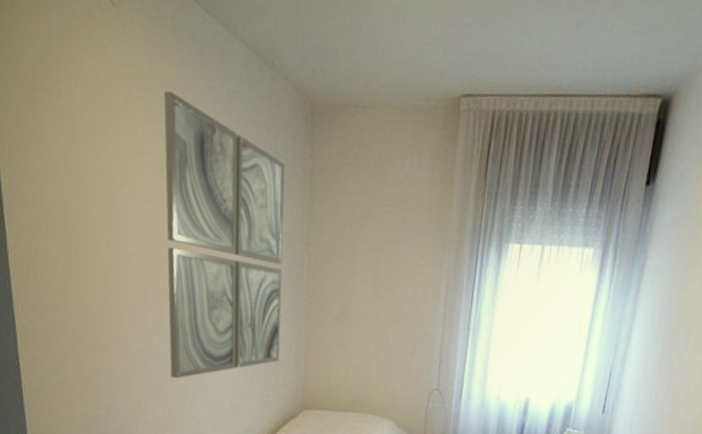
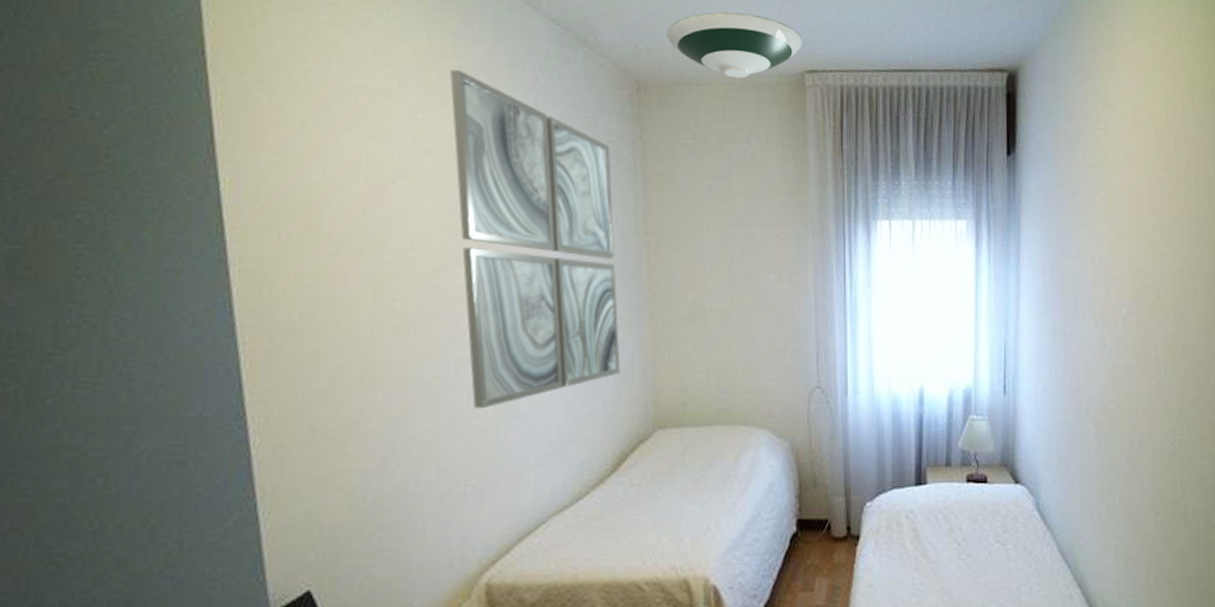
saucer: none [340,35,463,102] -> present [665,12,803,79]

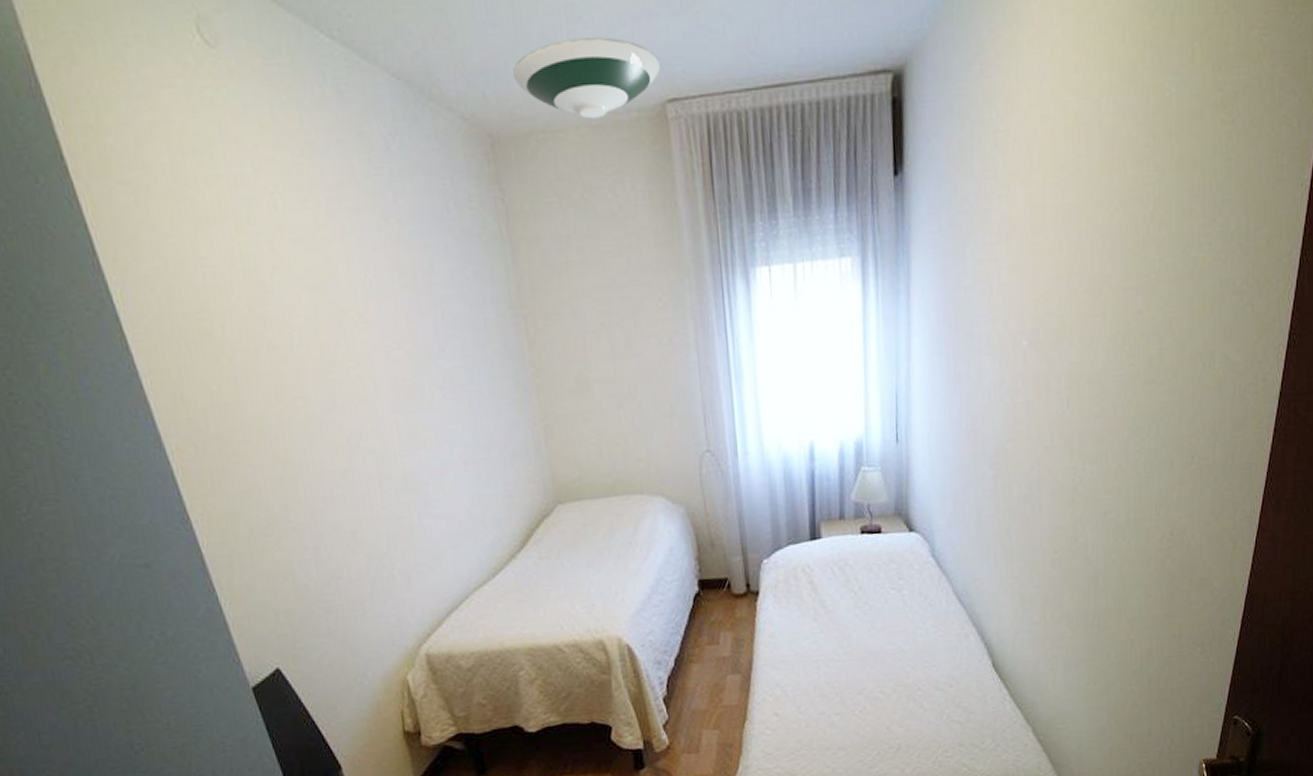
wall art: present [450,69,621,409] -> none [301,144,516,498]

